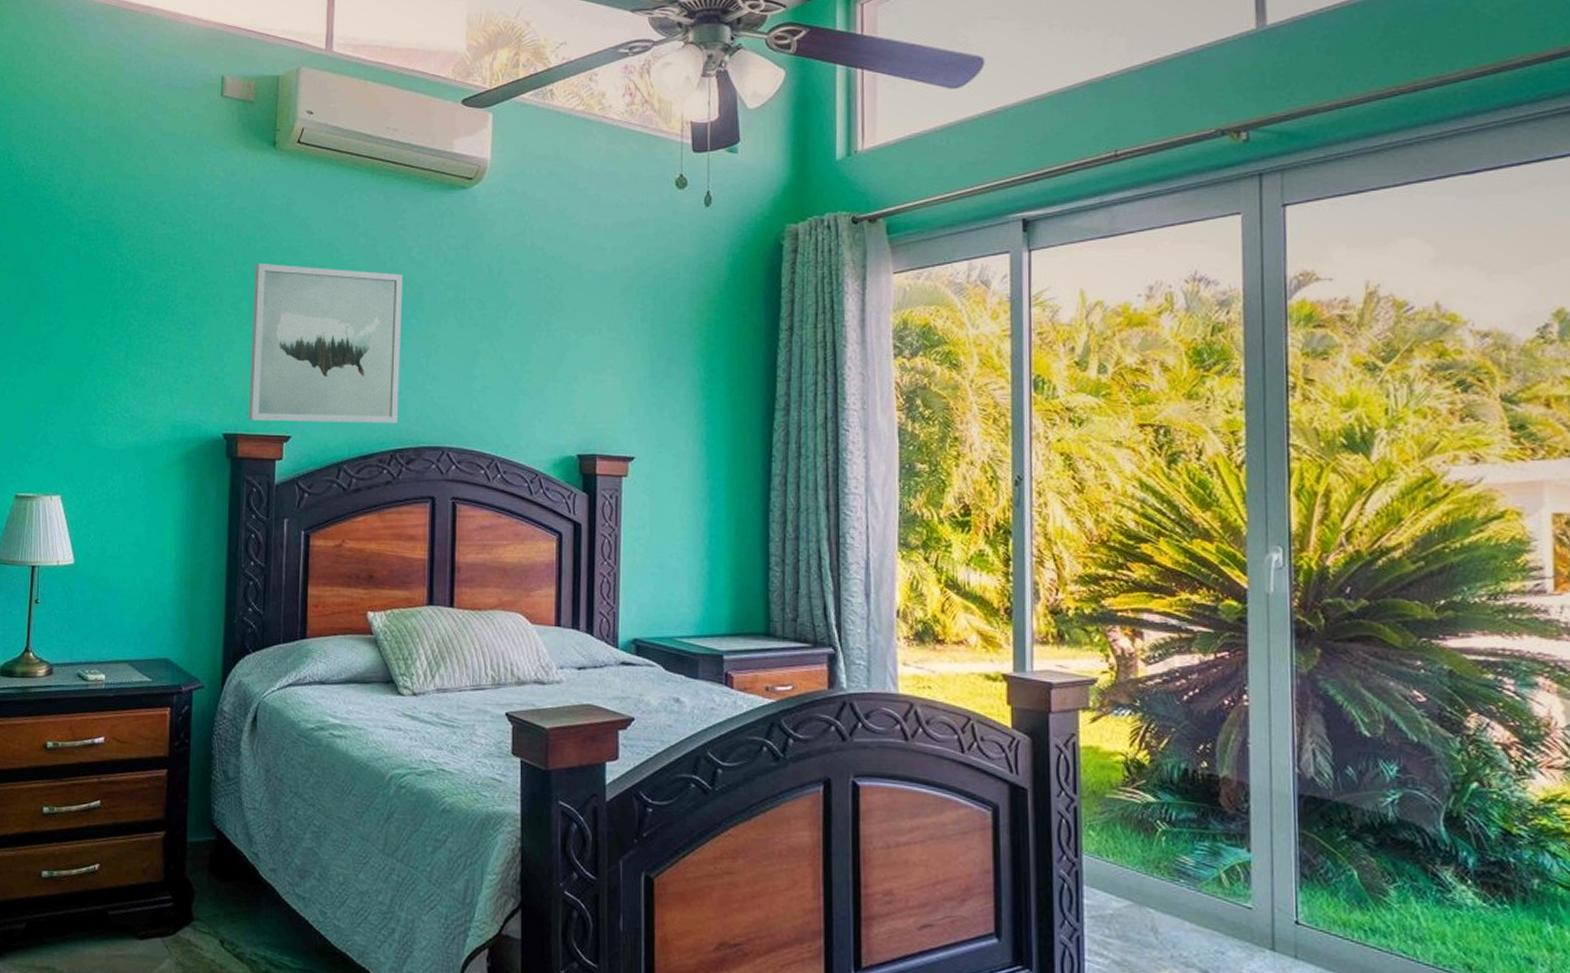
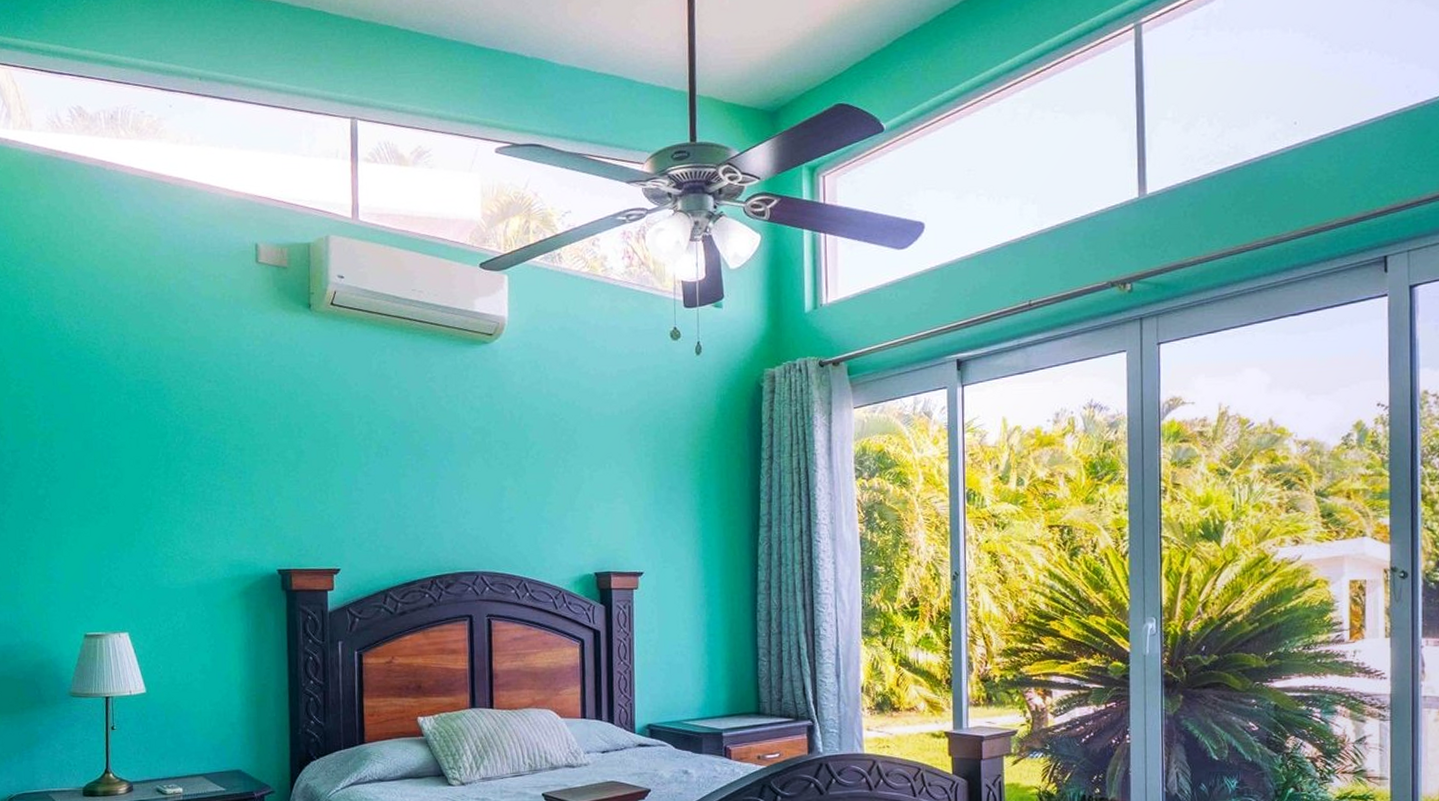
wall art: present [248,263,403,424] -> none [297,415,437,557]

